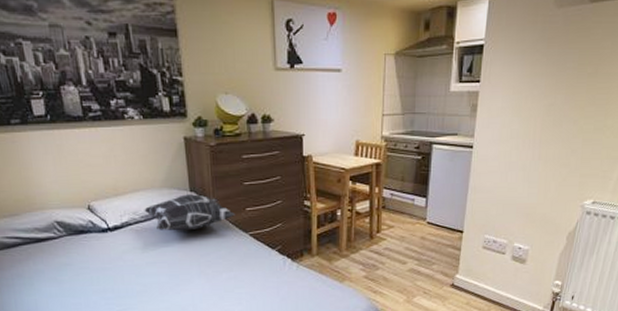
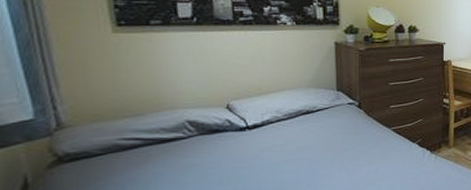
decorative pillow: present [144,194,236,231] -> none [288,93,381,128]

